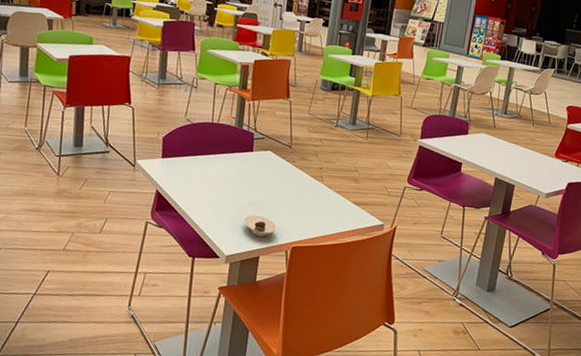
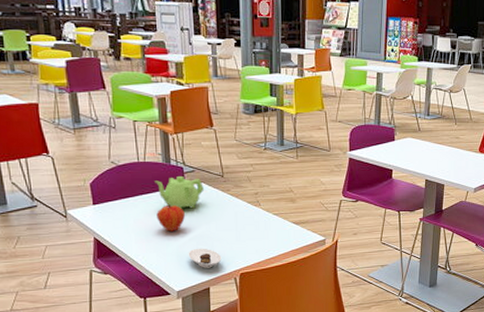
fruit: none [220,166,249,195] -> present [156,203,186,232]
teapot: none [224,141,271,175] -> present [155,176,205,209]

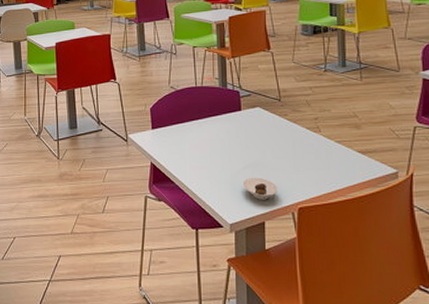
teapot: present [155,176,205,209] -> none [211,101,261,135]
fruit: present [156,203,186,232] -> none [212,128,241,158]

